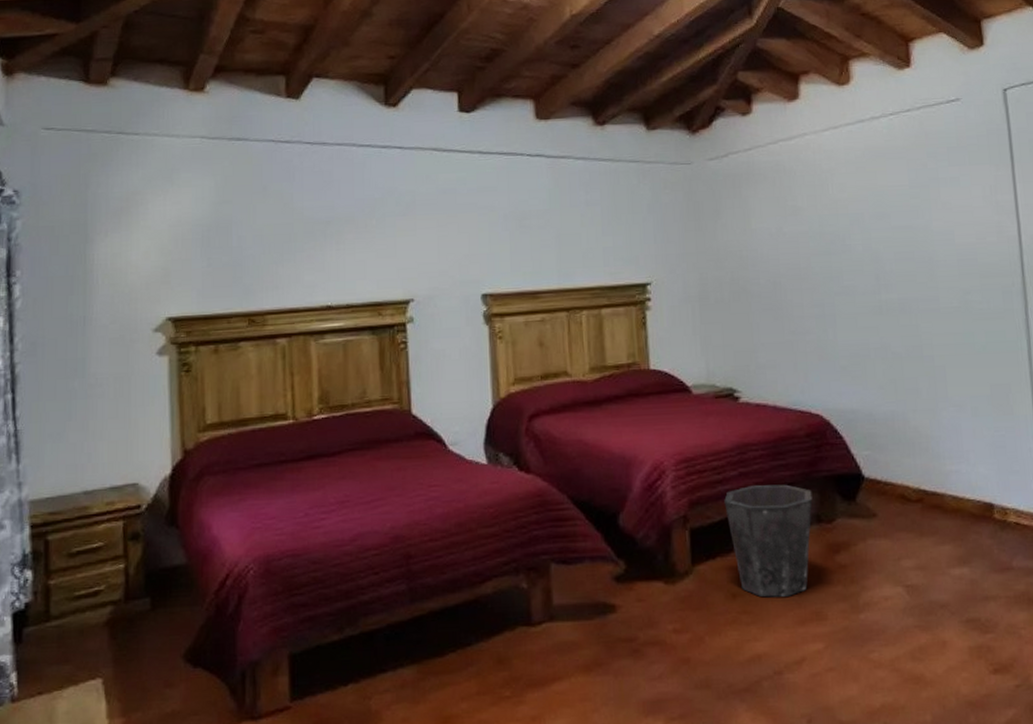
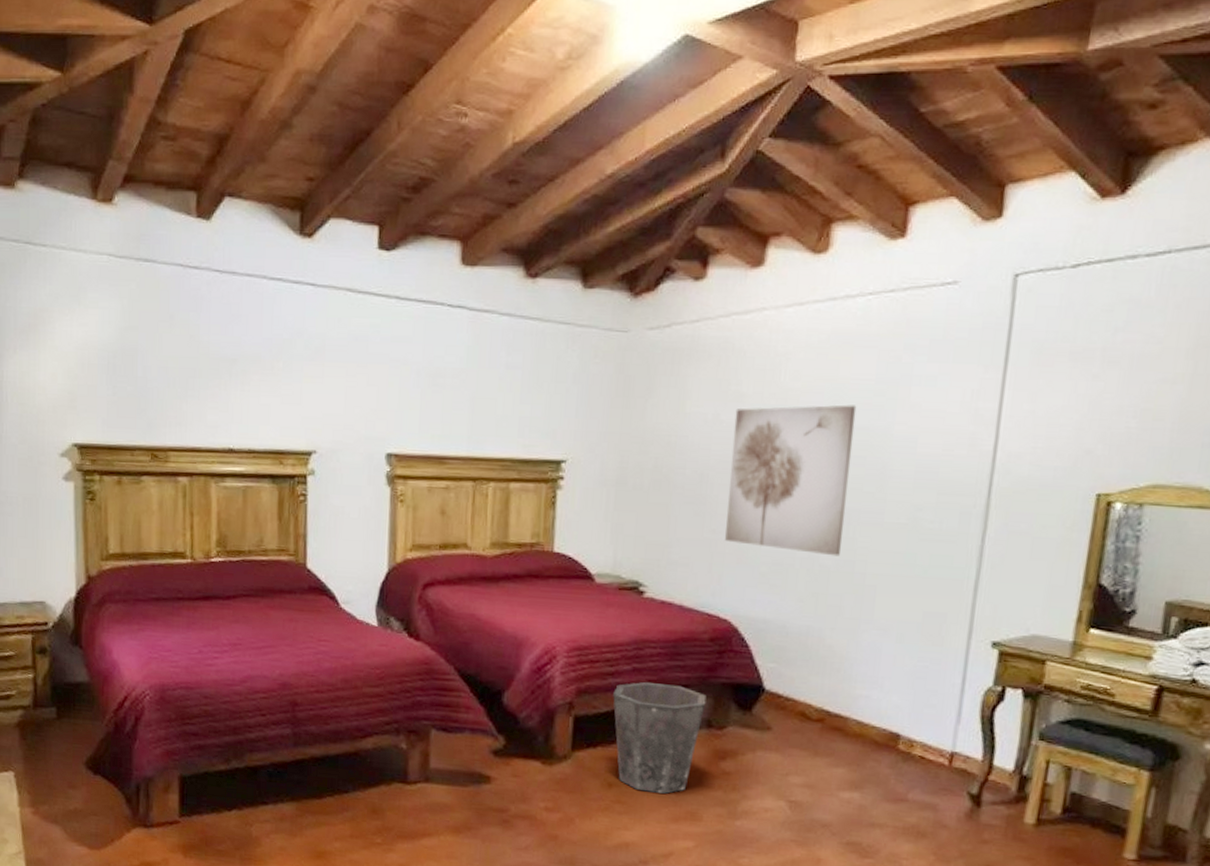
wall art: none [795,208,908,344] -> present [725,405,857,557]

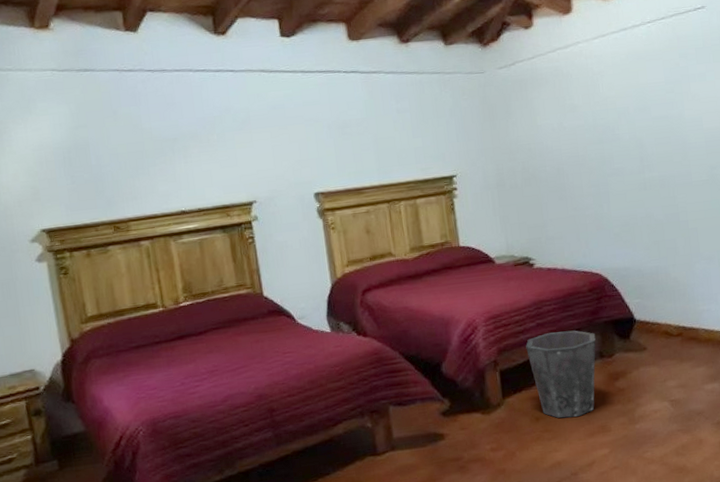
wall art: present [725,405,857,557] -> none [573,101,667,215]

